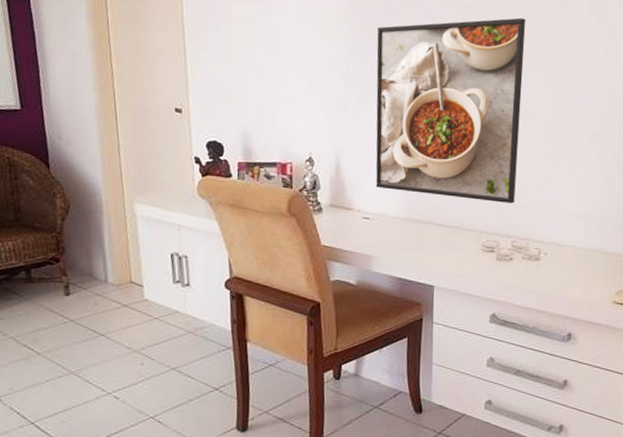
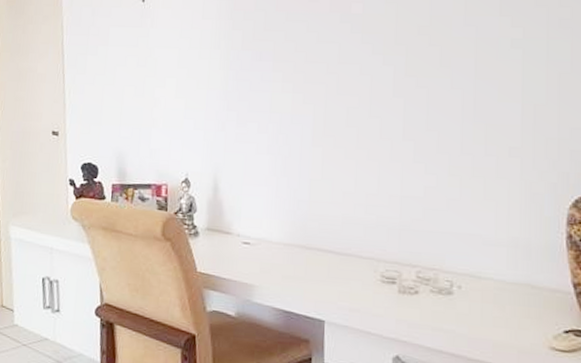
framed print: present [375,17,526,204] -> none [256,25,425,228]

